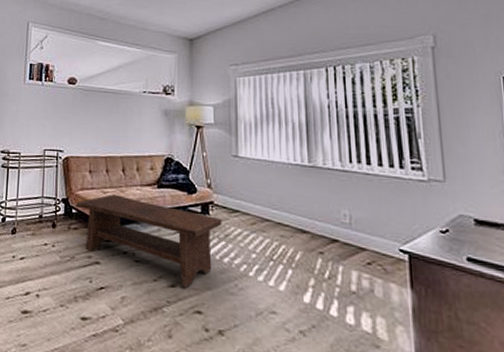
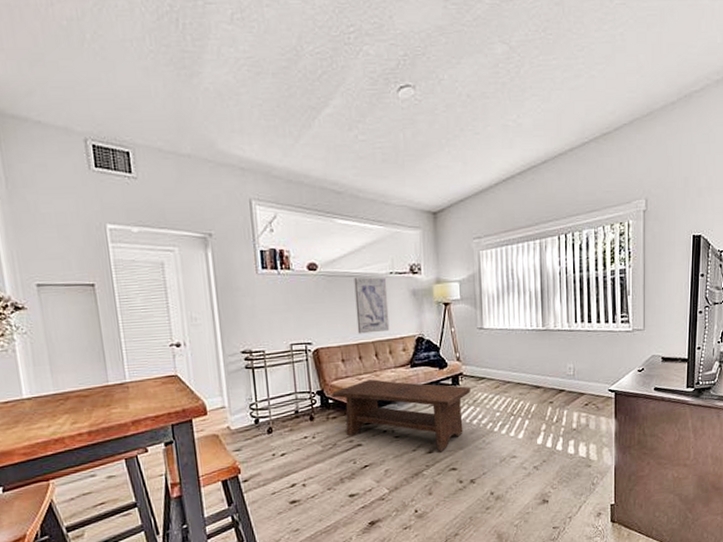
wall art: none [107,93,140,148] -> present [354,276,390,334]

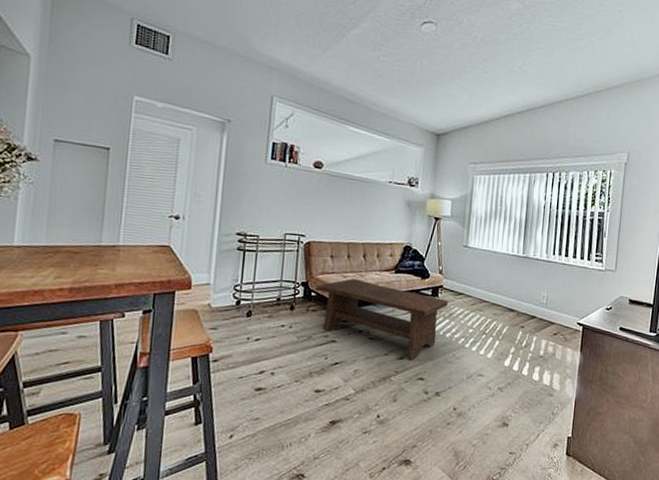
wall art: present [354,276,390,334] -> none [350,180,385,235]

